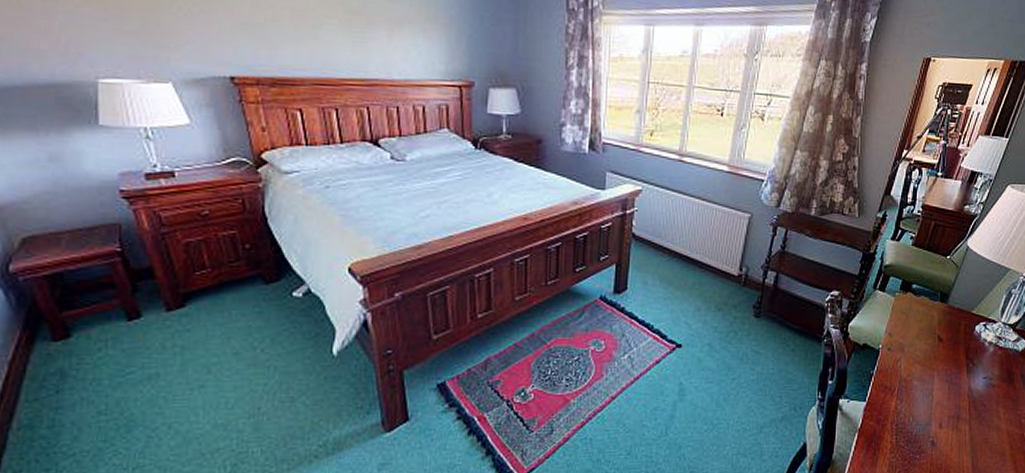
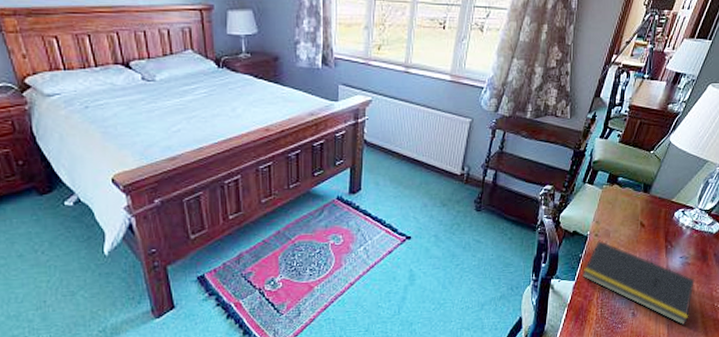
notepad: none [874,355,1001,458] -> present [582,240,695,326]

